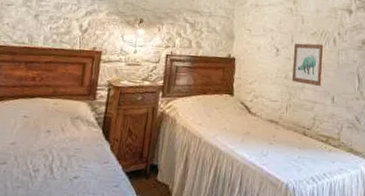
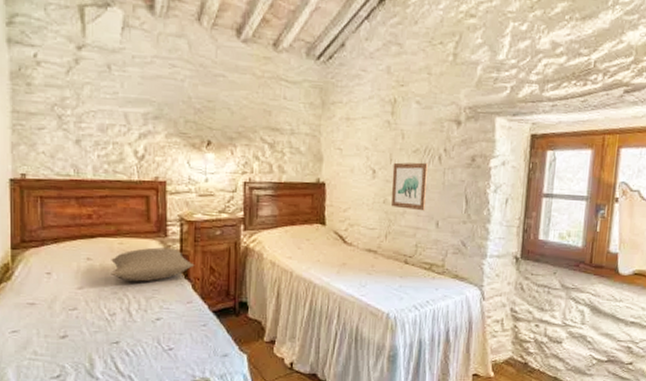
pillow: none [42,109,116,141] -> present [111,247,195,282]

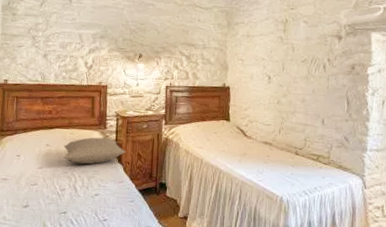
wall art: present [391,162,428,211] -> none [284,70,314,111]

